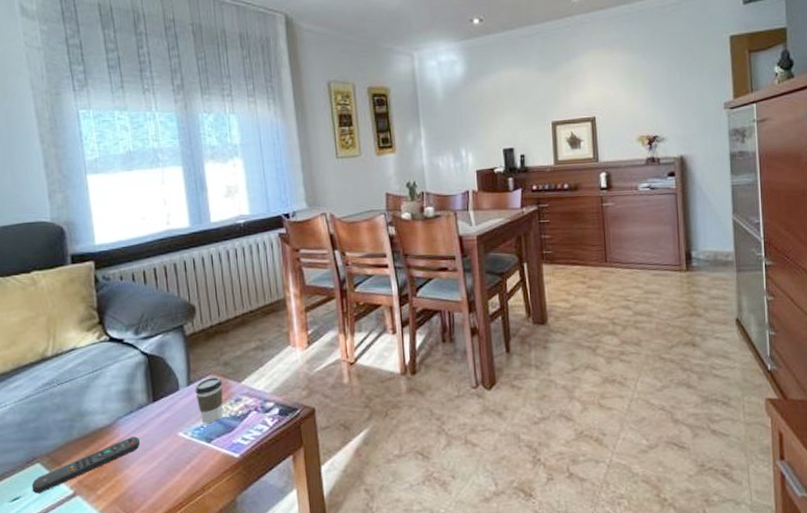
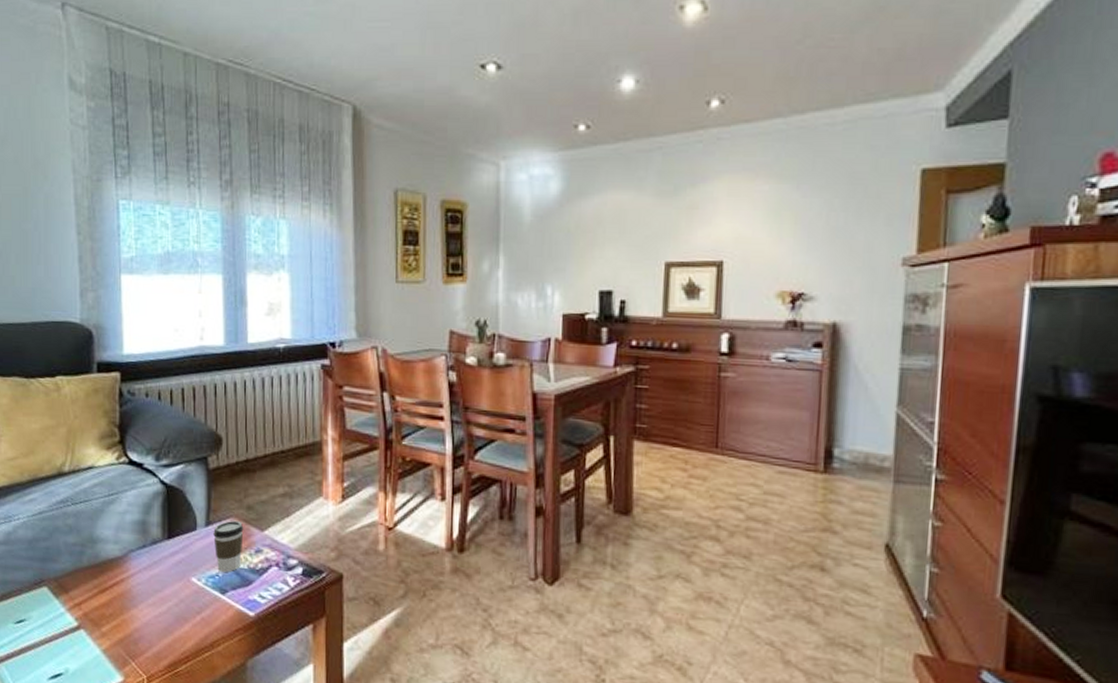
remote control: present [31,436,140,494] -> none [37,574,150,620]

